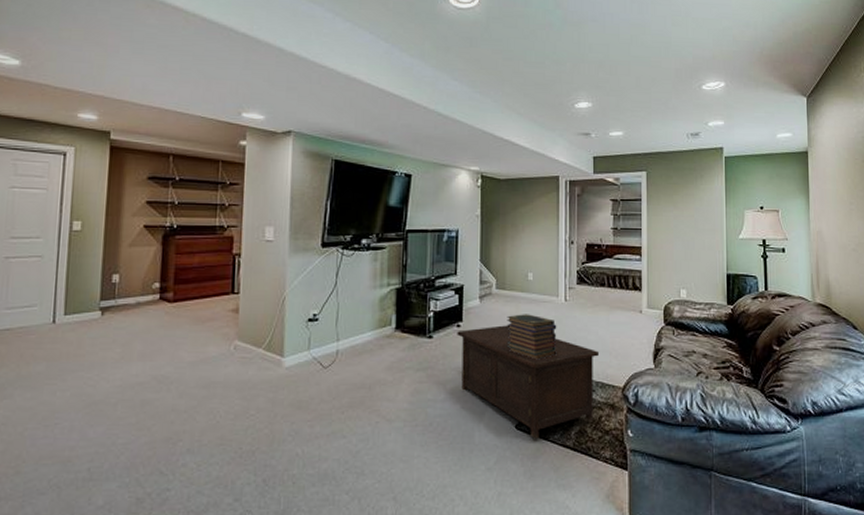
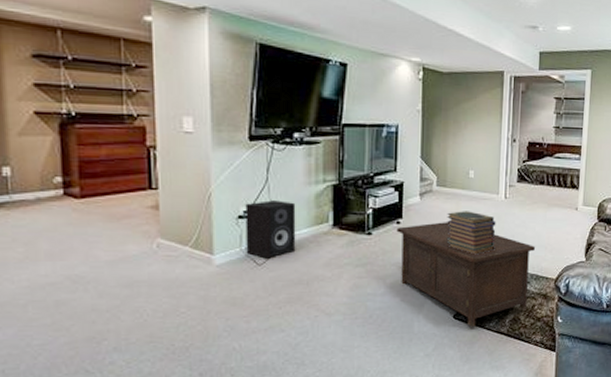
speaker: none [313,304,361,362] -> present [245,200,296,259]

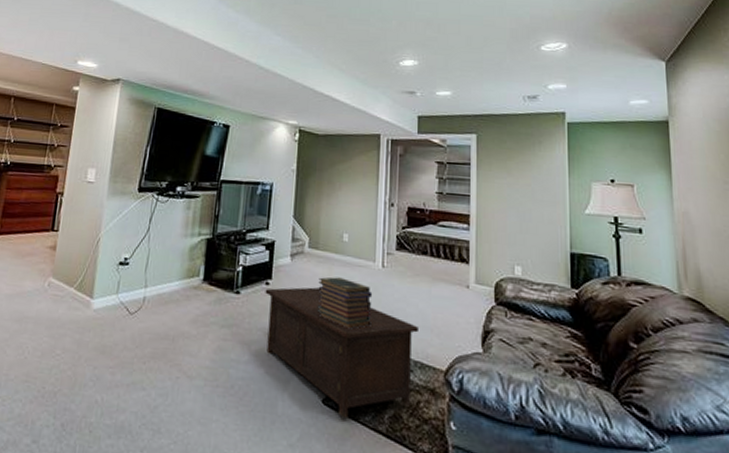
speaker: present [245,200,296,259] -> none [121,249,171,309]

